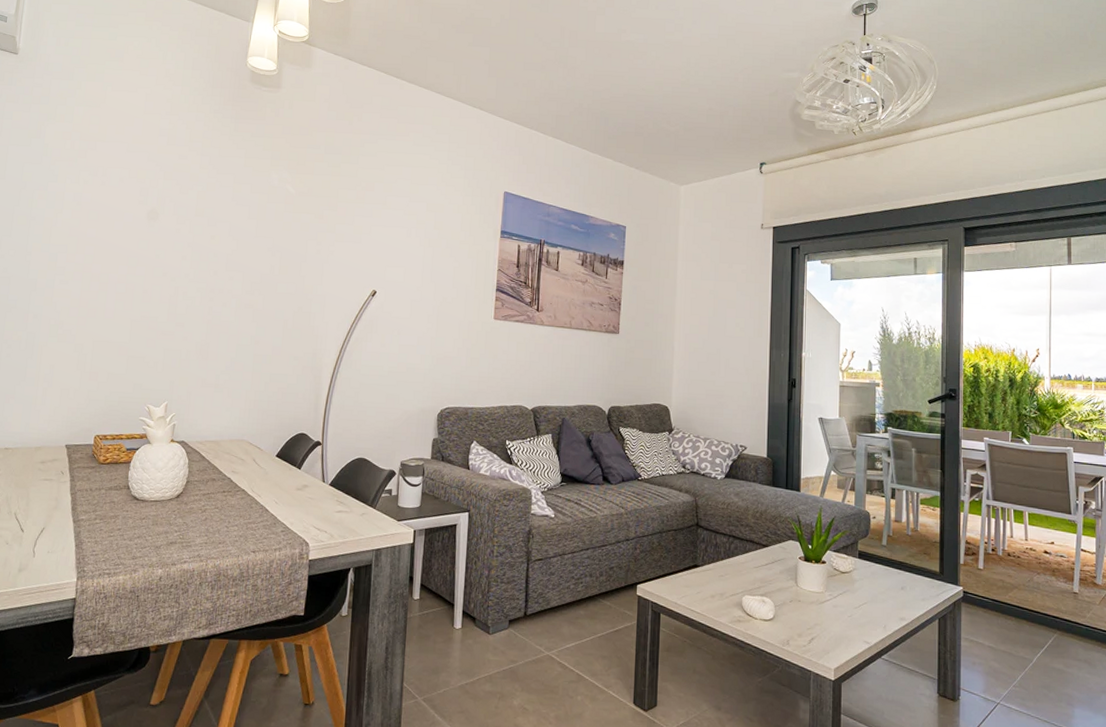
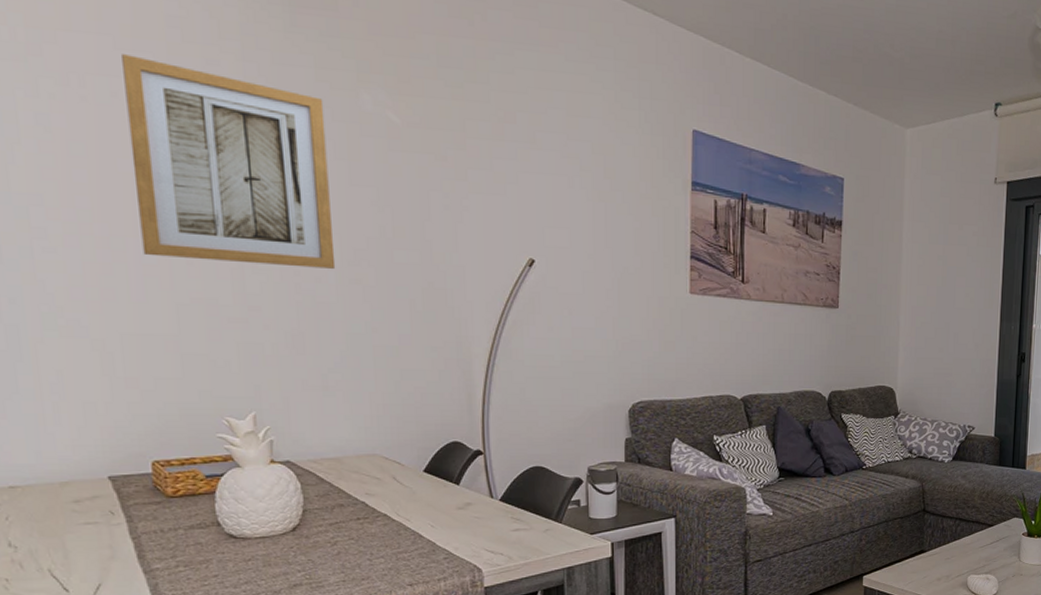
wall art: none [118,154,247,297] -> present [122,54,336,269]

